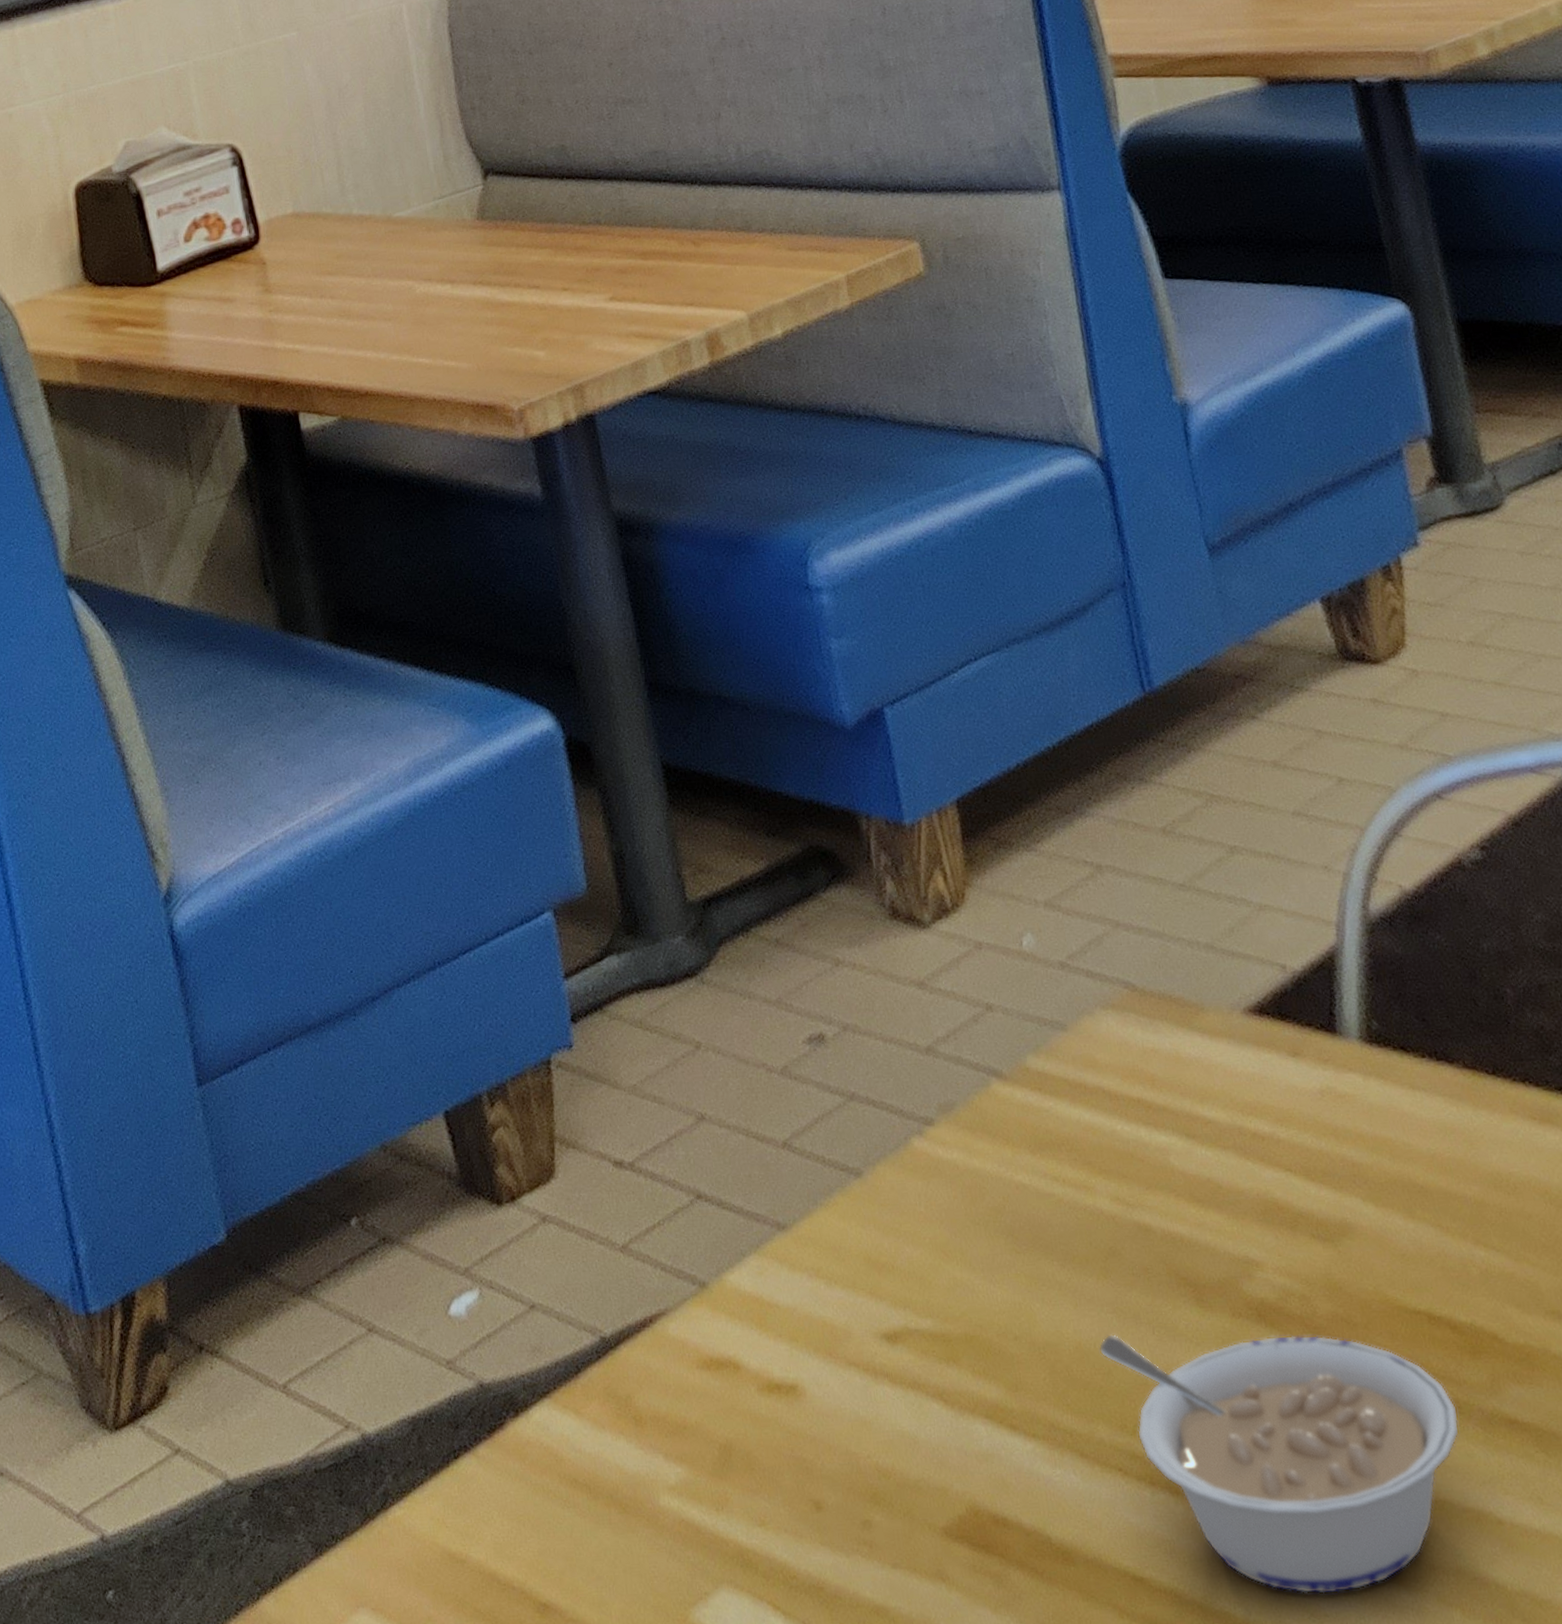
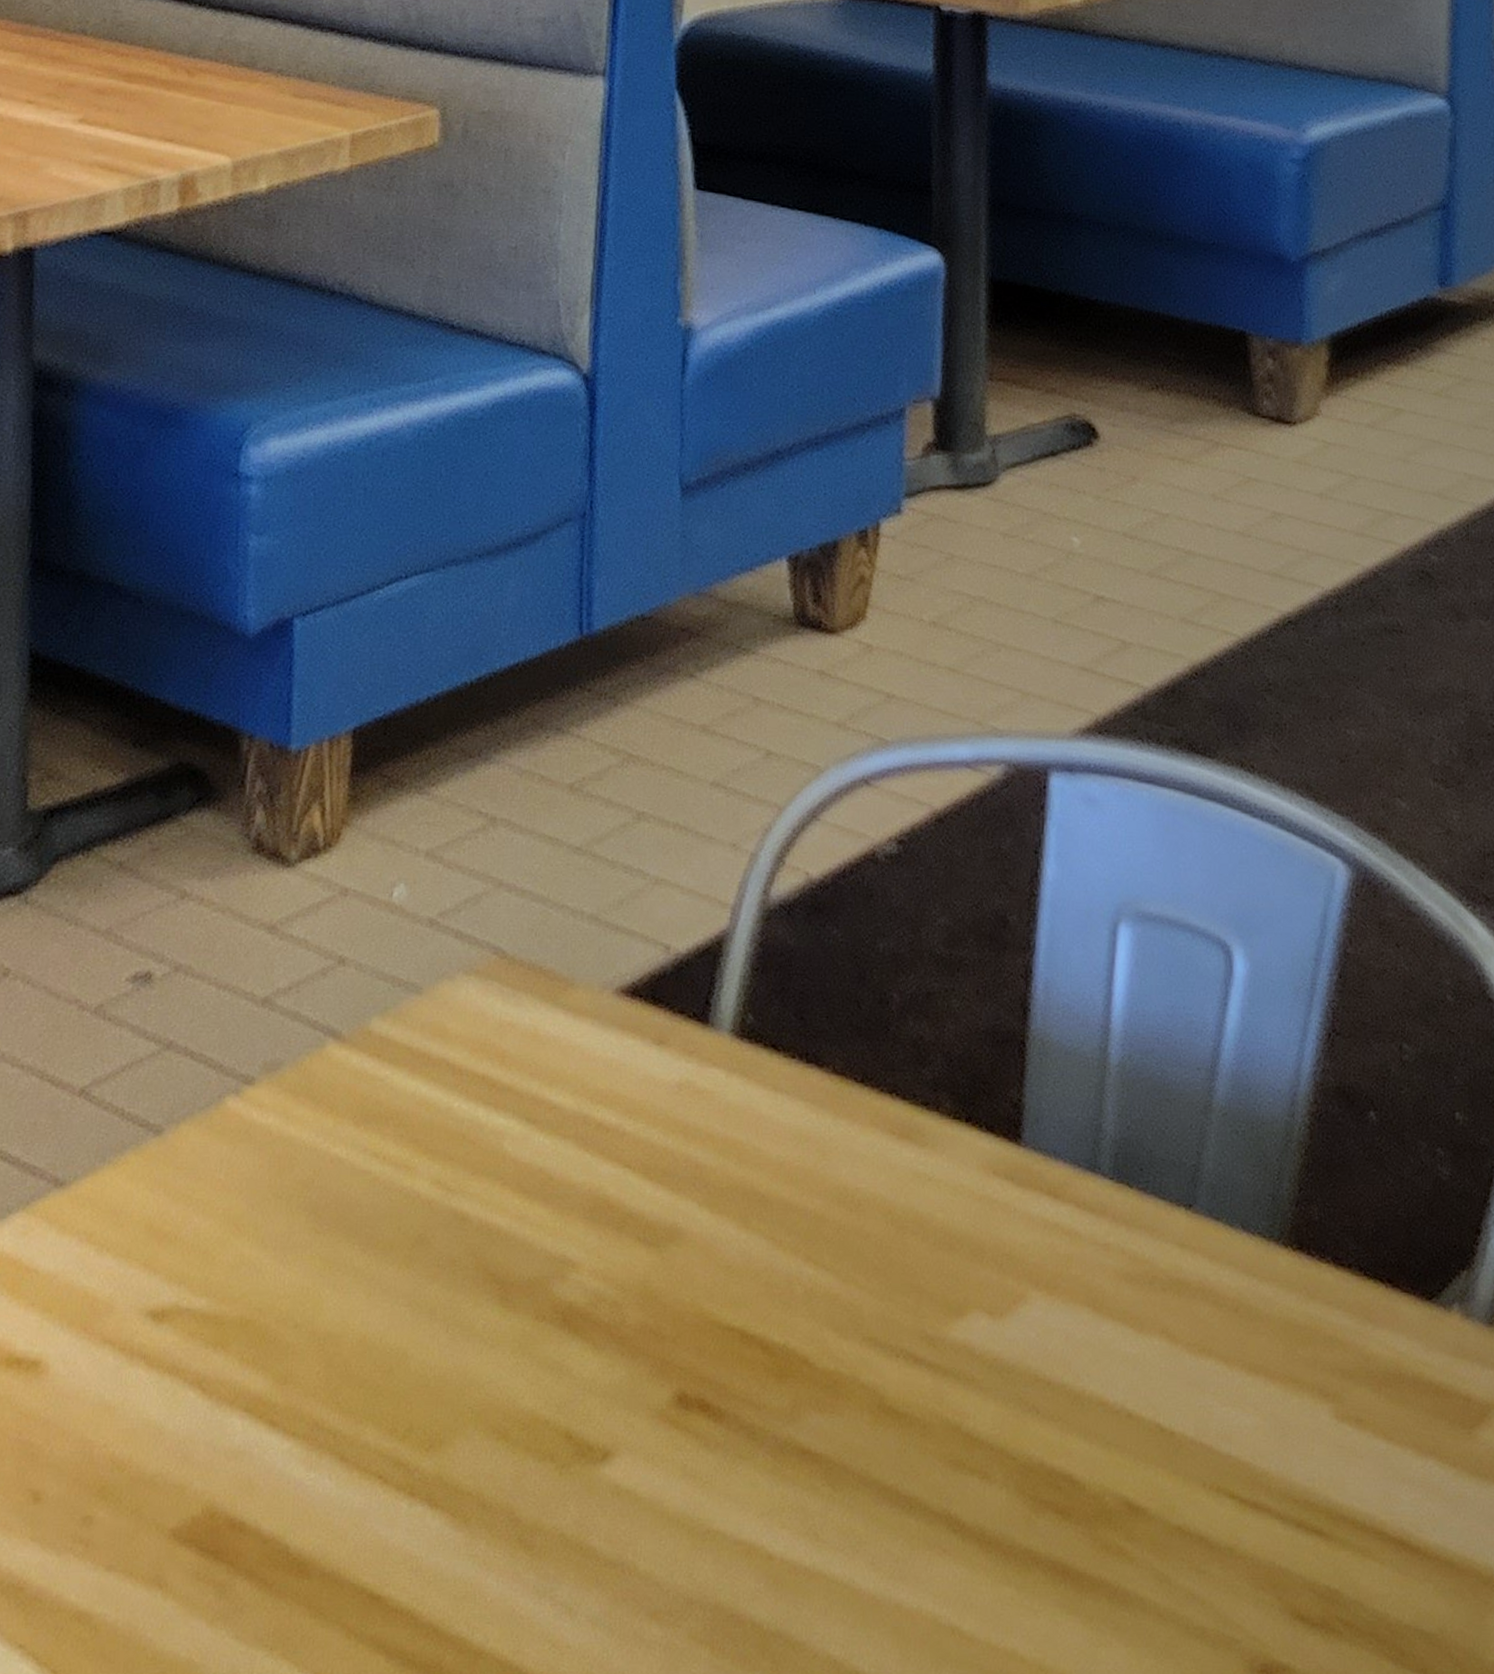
legume: present [1098,1334,1460,1595] -> none [384,1329,751,1625]

